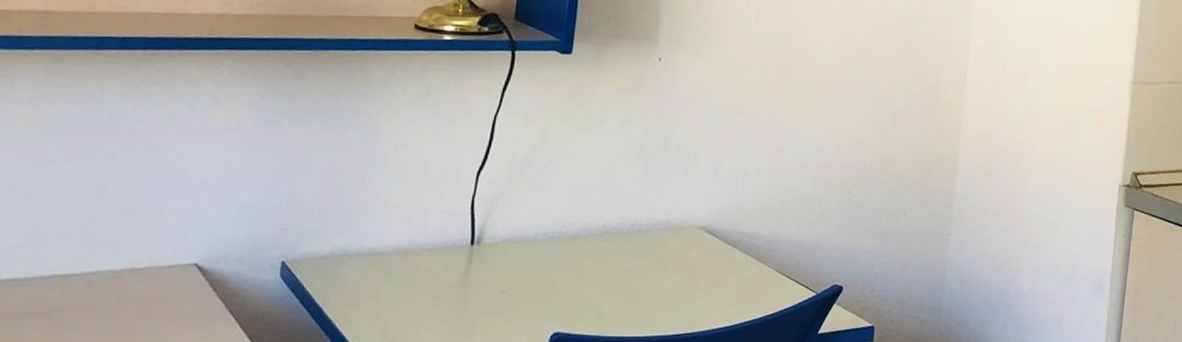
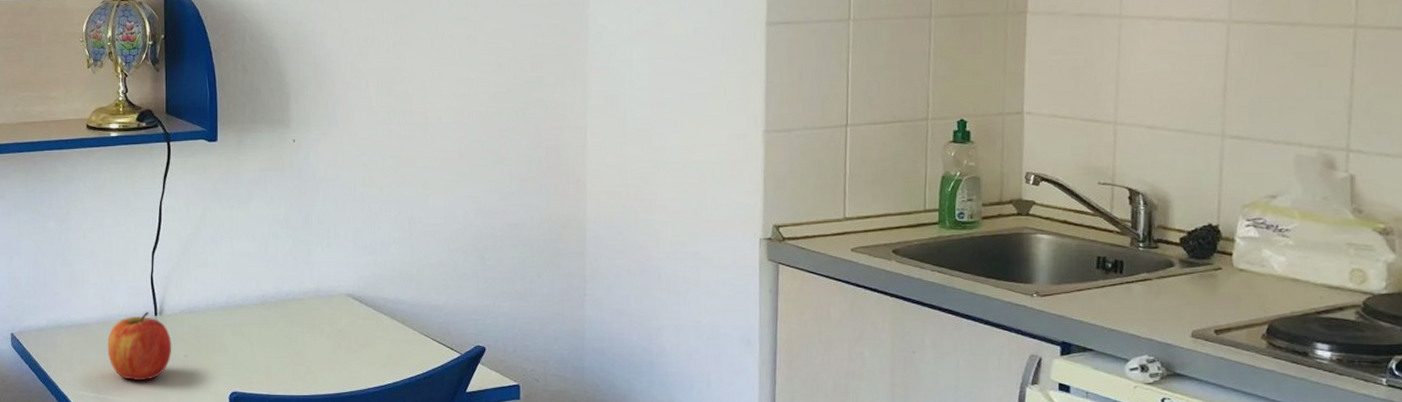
apple: none [405,240,488,319] -> present [107,311,172,380]

